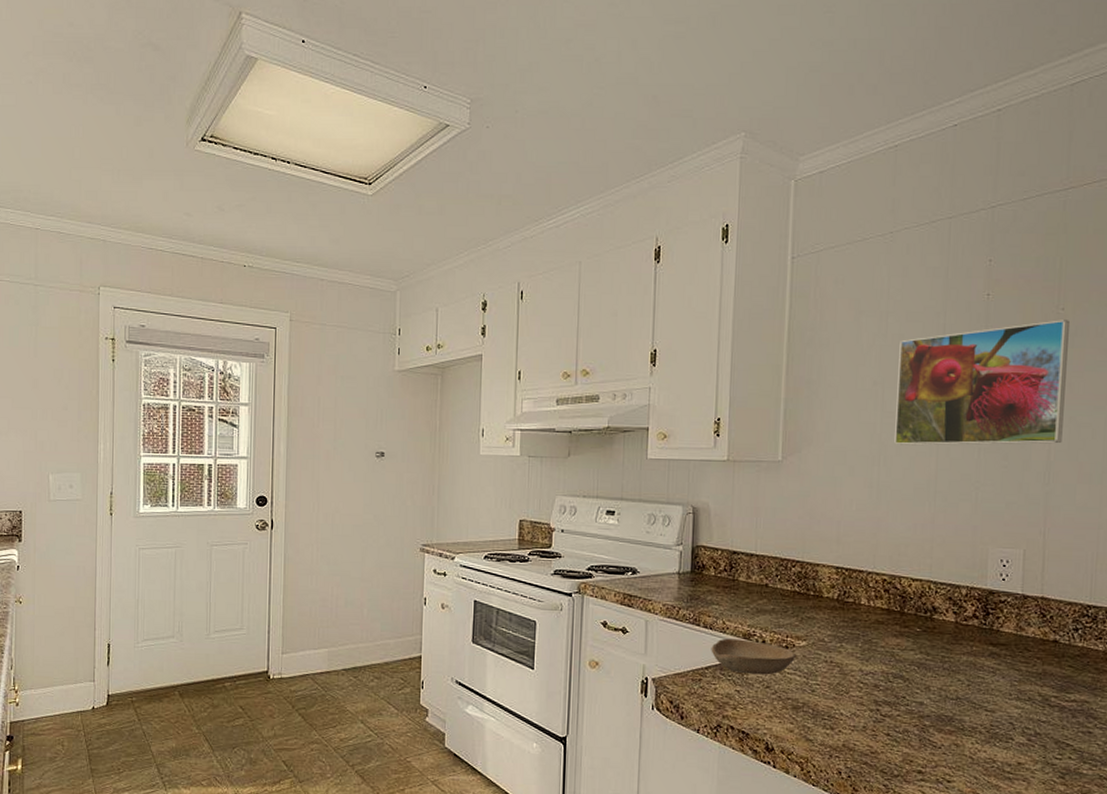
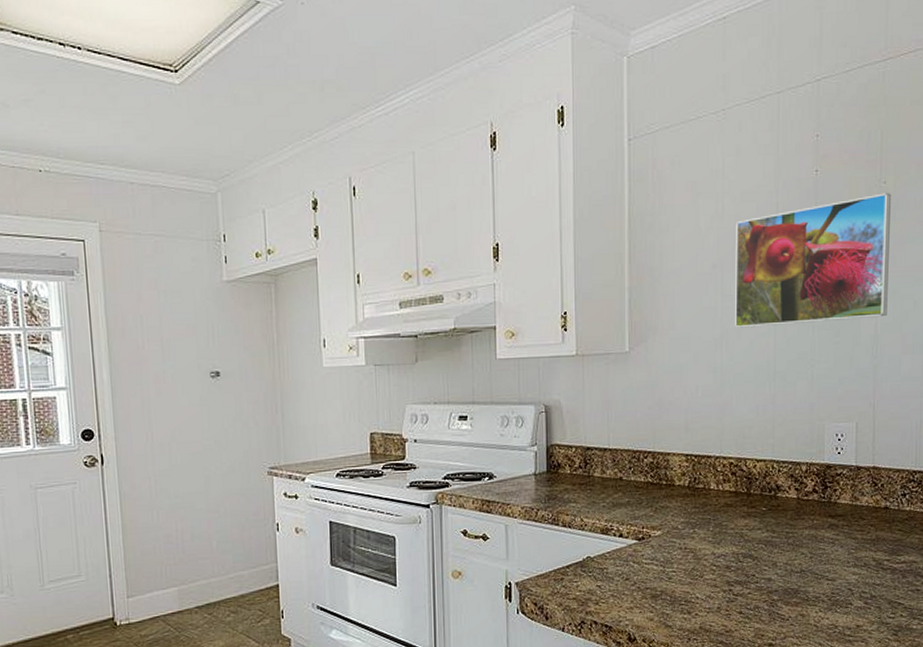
bowl: present [711,638,797,675] -> none [571,534,653,569]

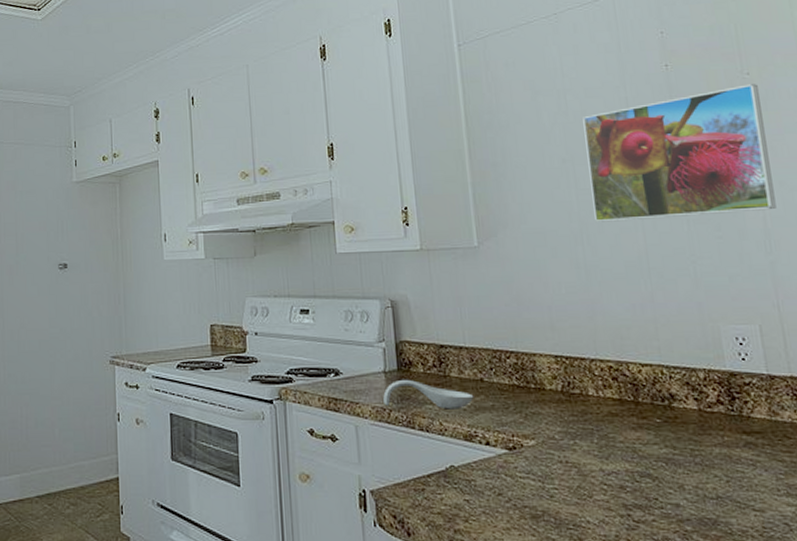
spoon rest: none [532,480,613,507] -> present [383,379,474,410]

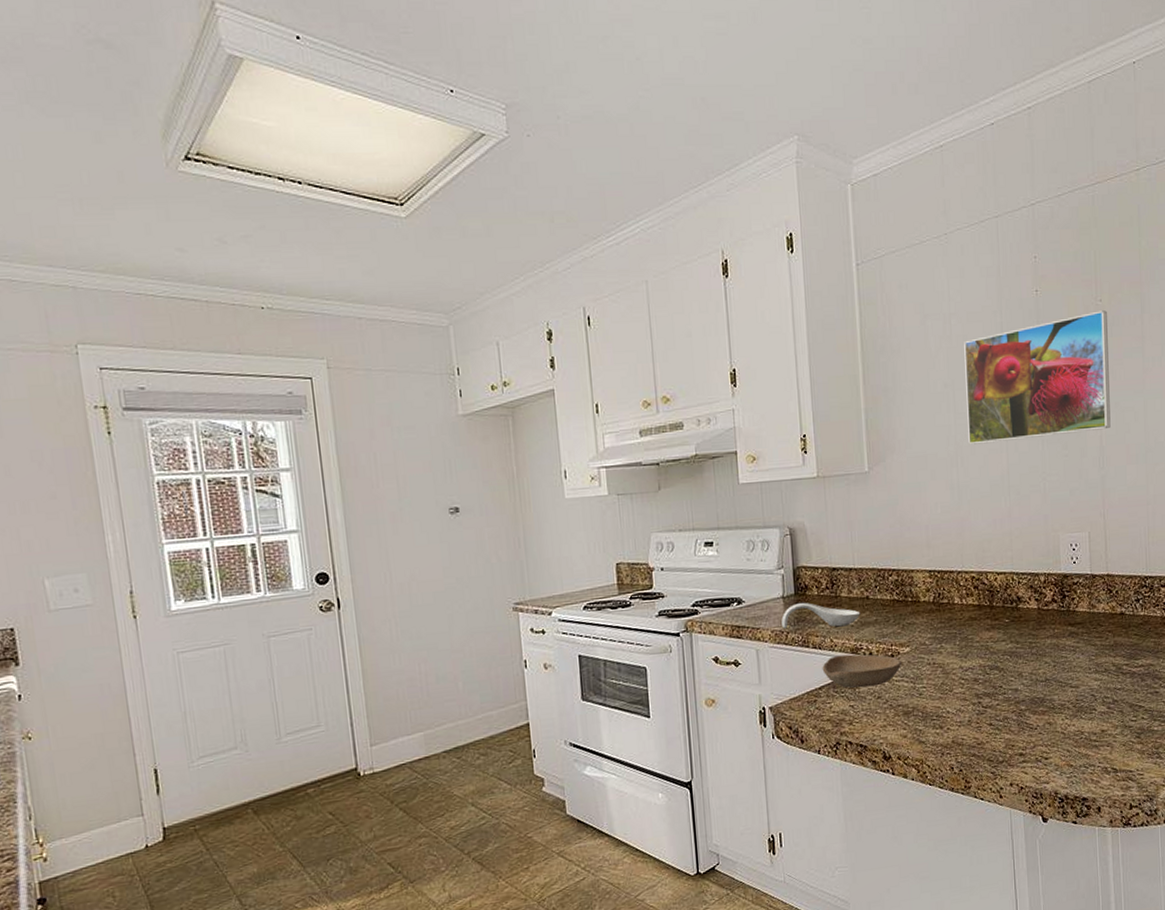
bowl: none [430,441,527,481] -> present [822,654,902,689]

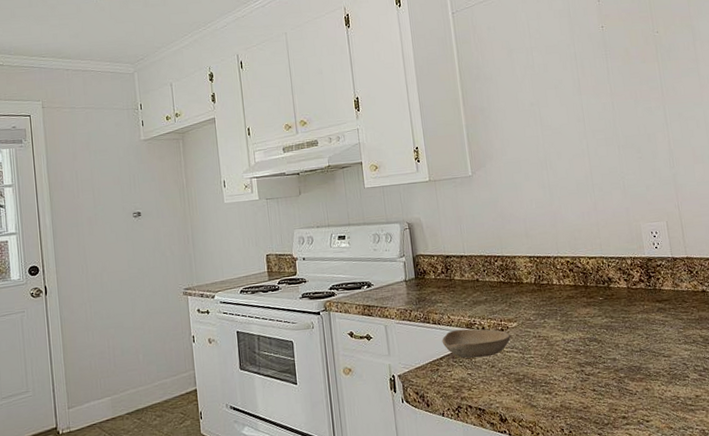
spoon rest: present [781,602,861,629] -> none [405,285,473,307]
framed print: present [964,310,1111,445] -> none [545,40,677,151]

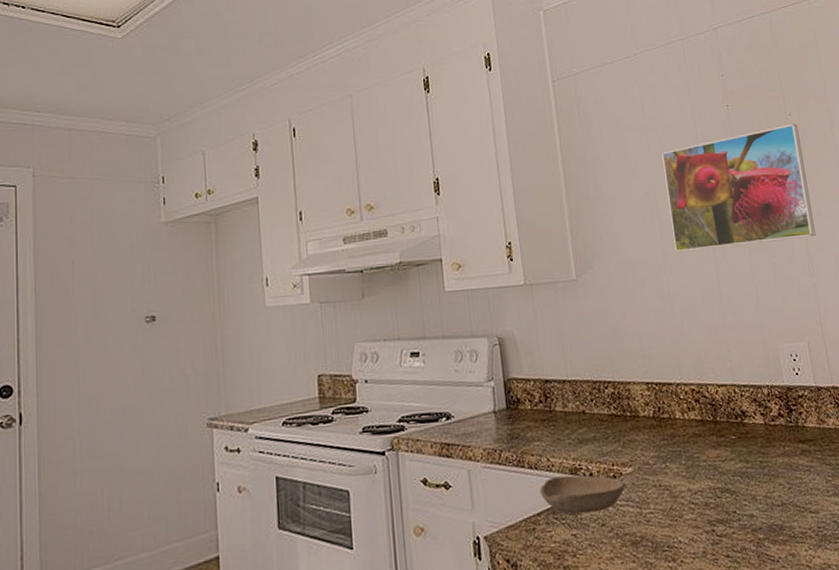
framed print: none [545,40,677,151] -> present [662,124,816,252]

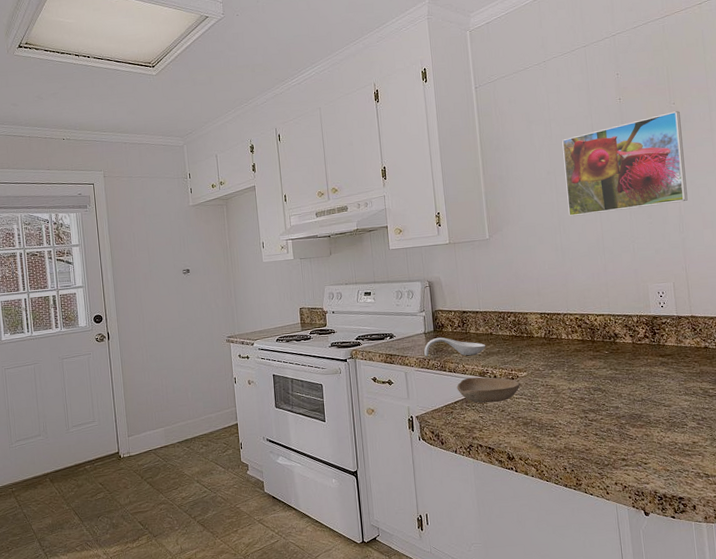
spoon rest: none [493,417,578,446] -> present [424,337,486,357]

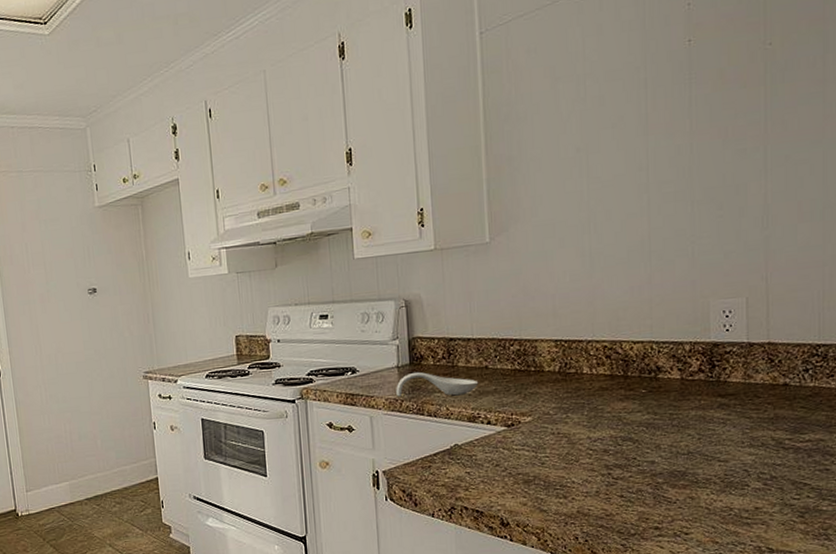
bowl: present [456,377,521,404] -> none [437,422,523,456]
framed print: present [562,111,688,217] -> none [600,54,779,210]

